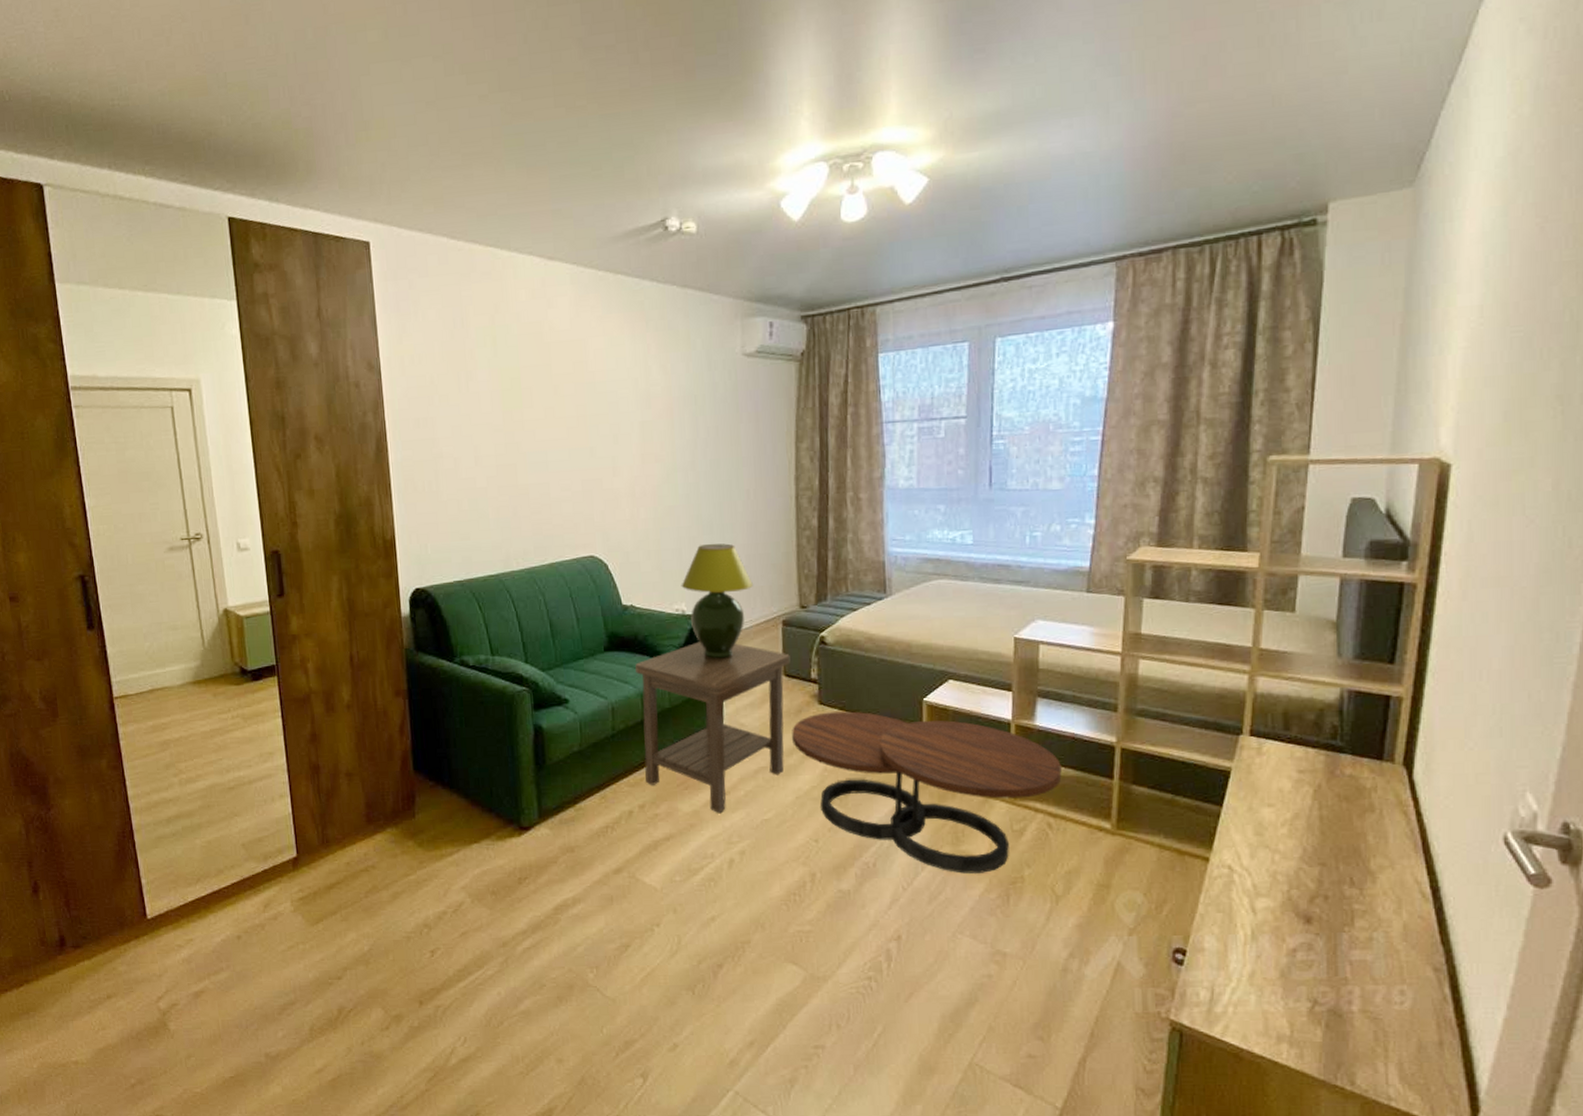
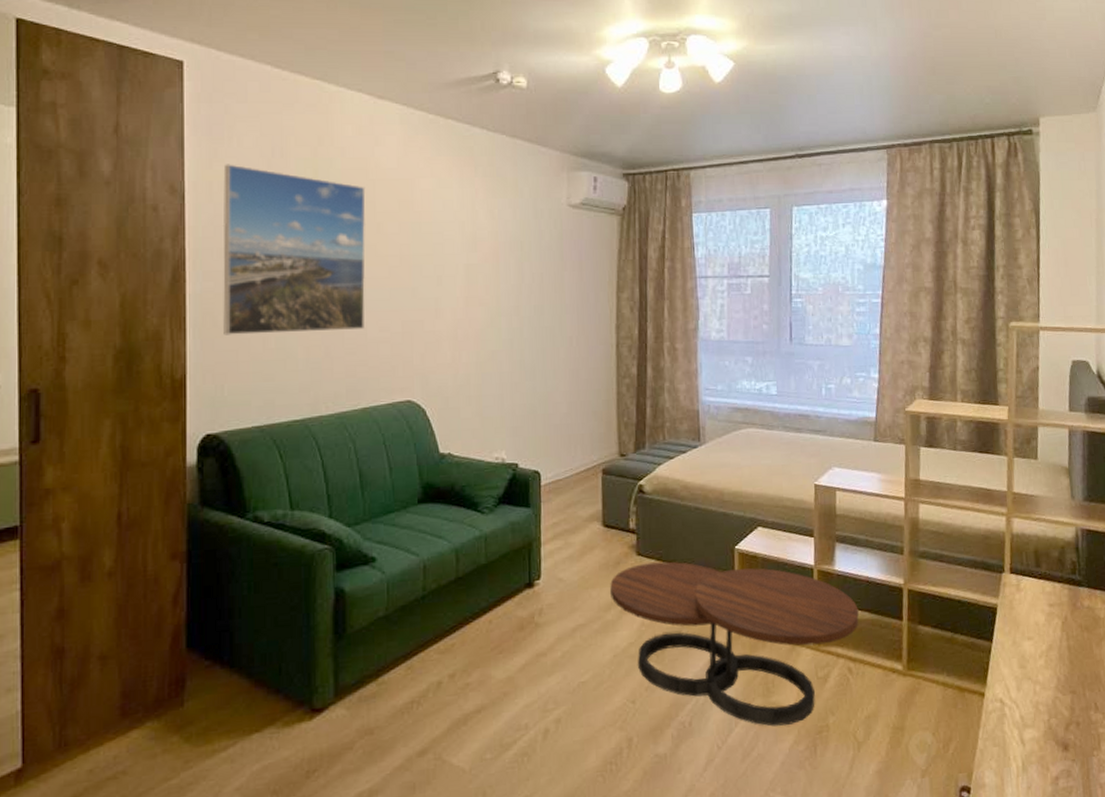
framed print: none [412,338,547,499] -> present [223,164,366,335]
side table: present [635,641,791,813] -> none [451,491,610,678]
table lamp: present [681,543,753,659] -> none [501,389,574,510]

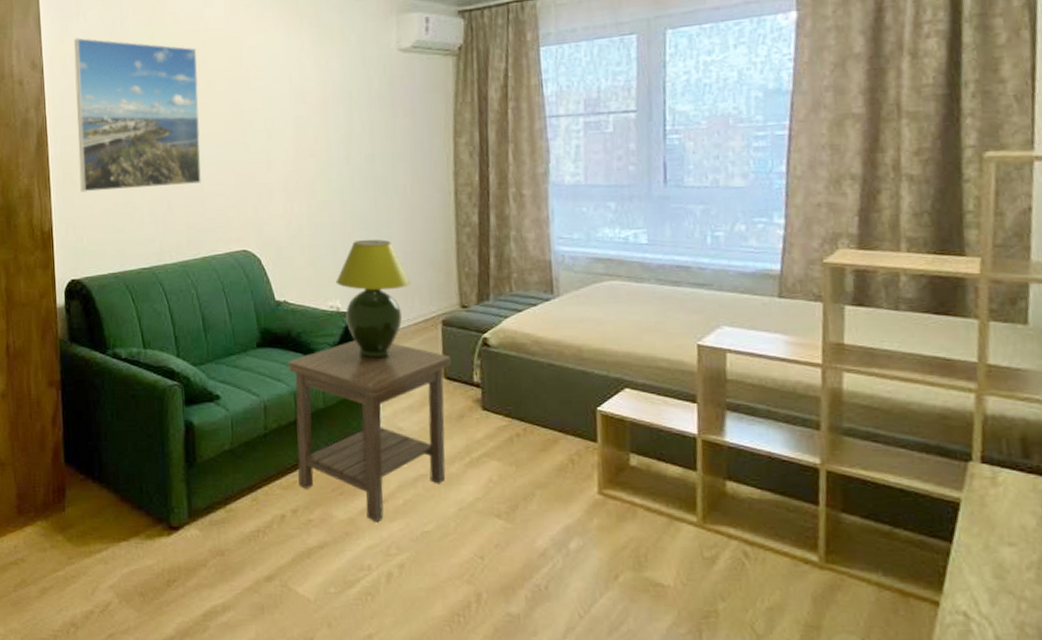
side table: none [451,491,610,678] -> present [288,340,451,522]
table lamp: none [501,389,574,510] -> present [335,239,411,359]
coffee table: present [610,561,859,727] -> none [453,418,758,604]

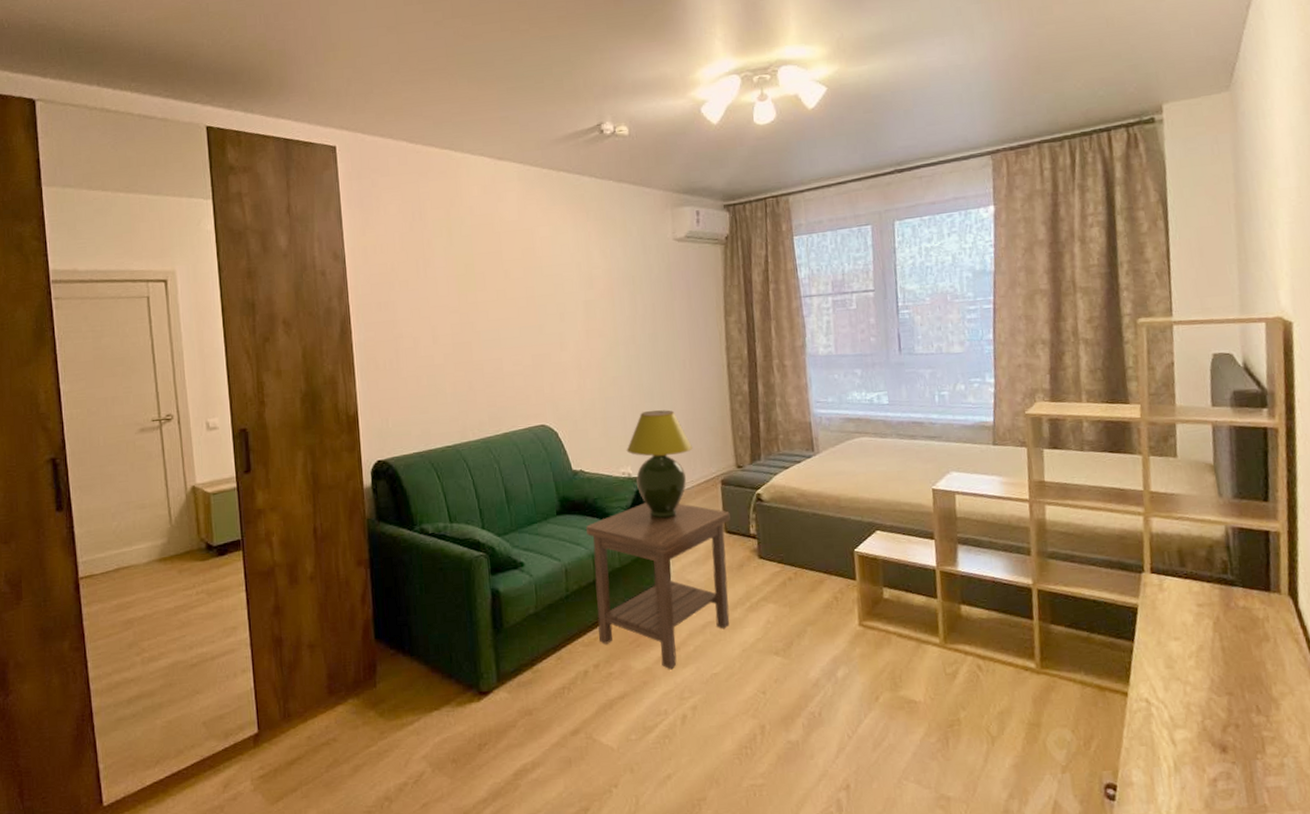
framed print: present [73,37,201,192] -> none [374,230,500,377]

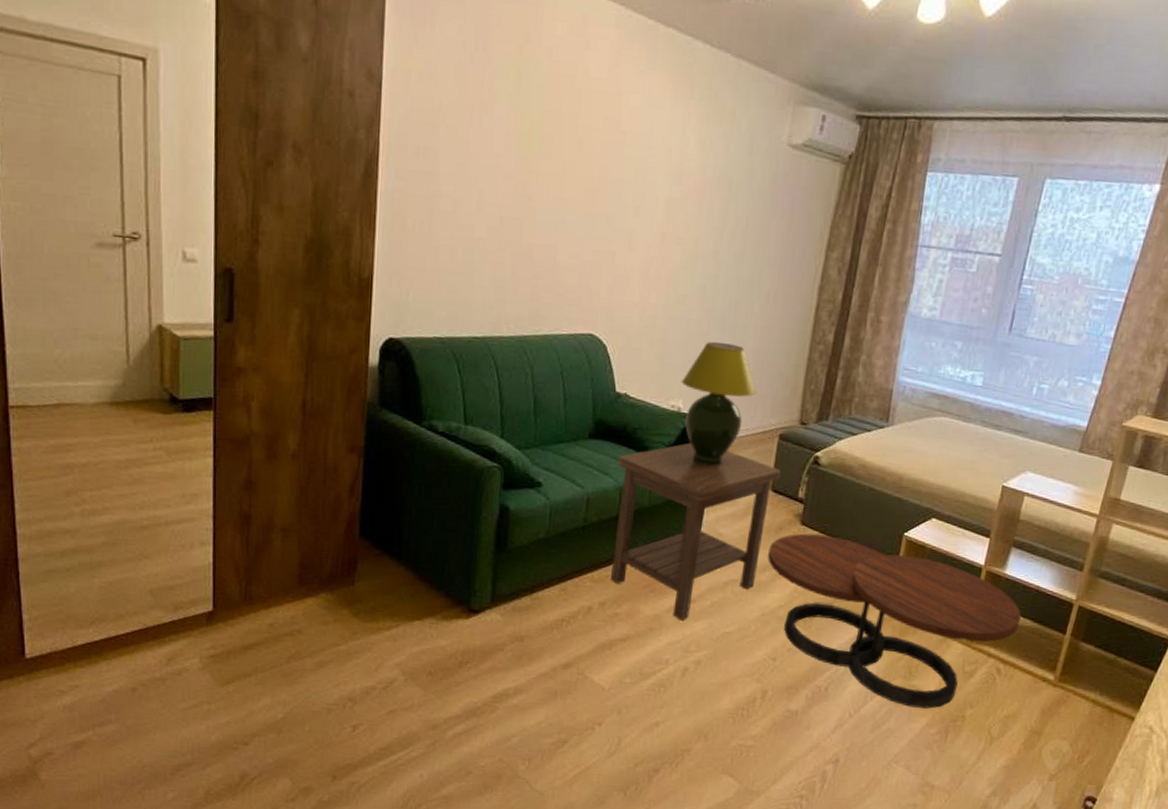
coffee table: none [735,564,987,719] -> present [767,533,1021,709]

